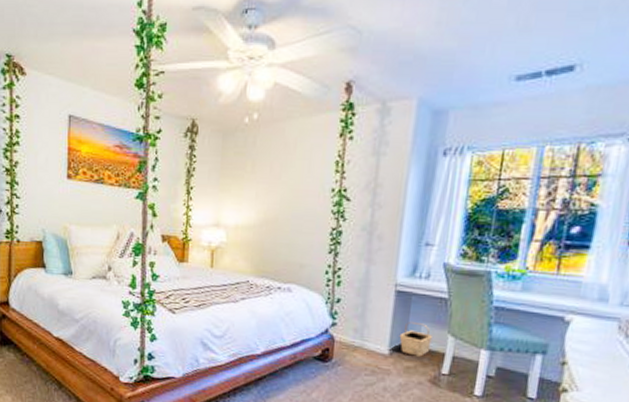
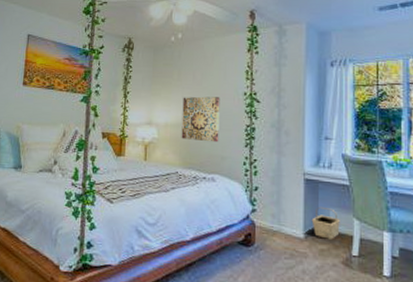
wall art: none [254,193,302,248] -> present [181,96,220,143]

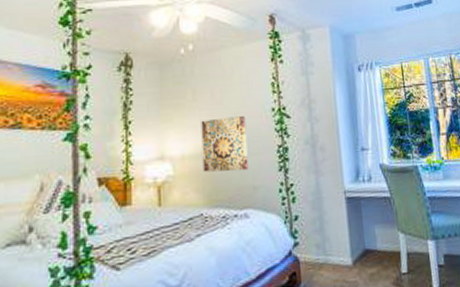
basket: present [311,206,340,239] -> none [358,225,387,261]

